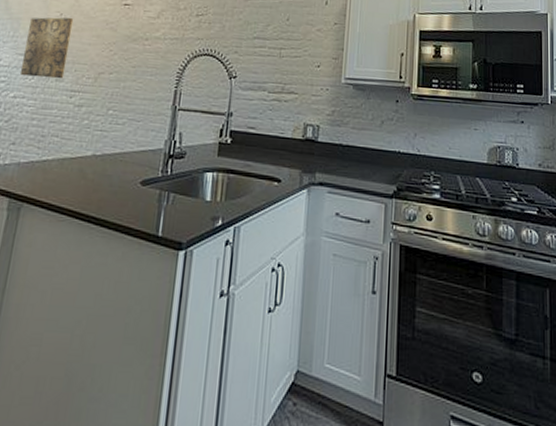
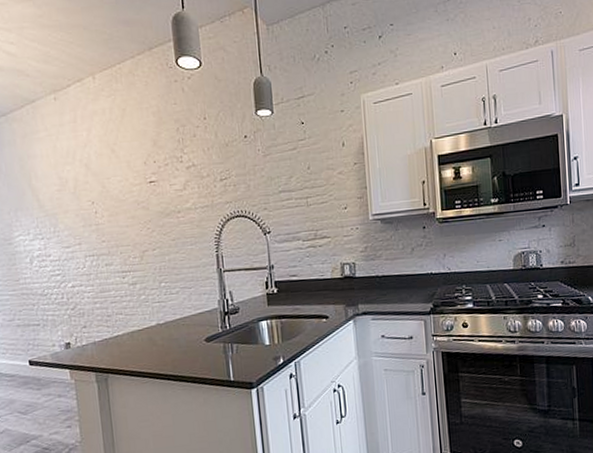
wall art: present [19,17,74,79] -> none [65,204,112,267]

